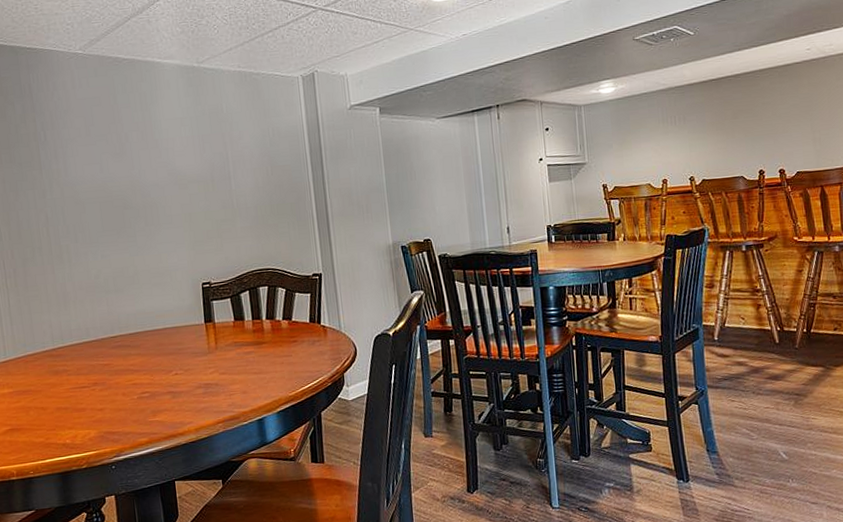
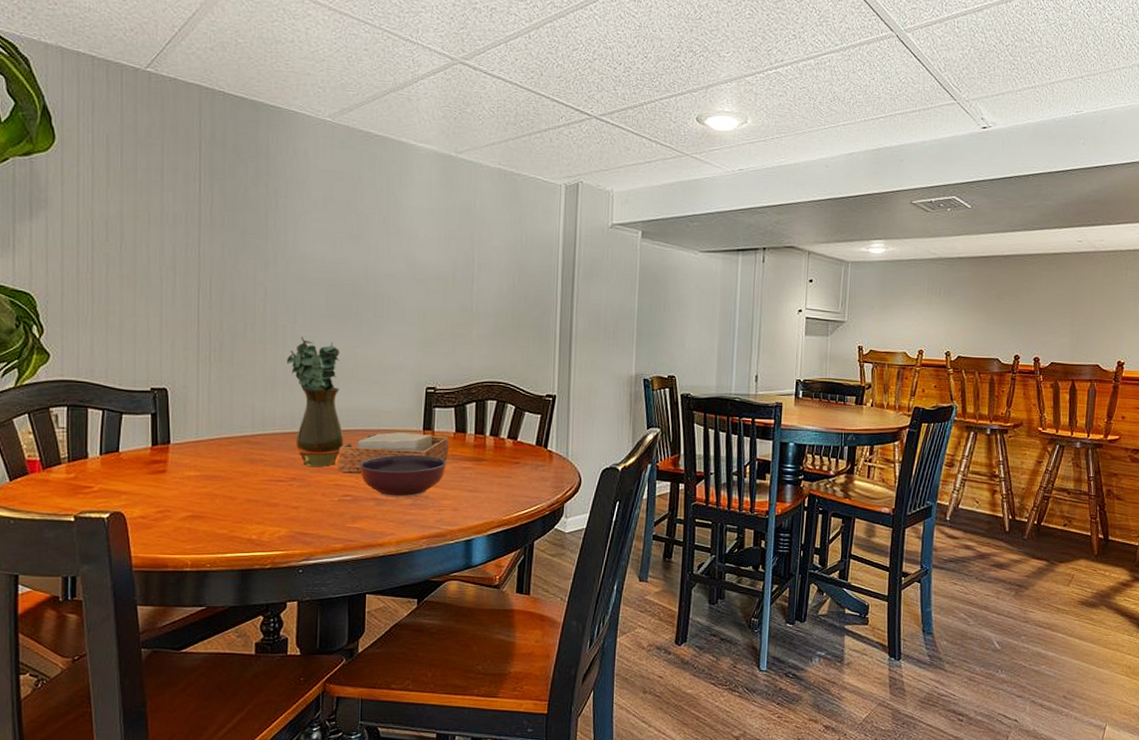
vase: none [74,253,135,370] -> present [287,337,344,466]
napkin holder: none [131,326,231,372] -> present [338,432,450,474]
bowl: none [152,346,231,389] -> present [360,454,447,498]

